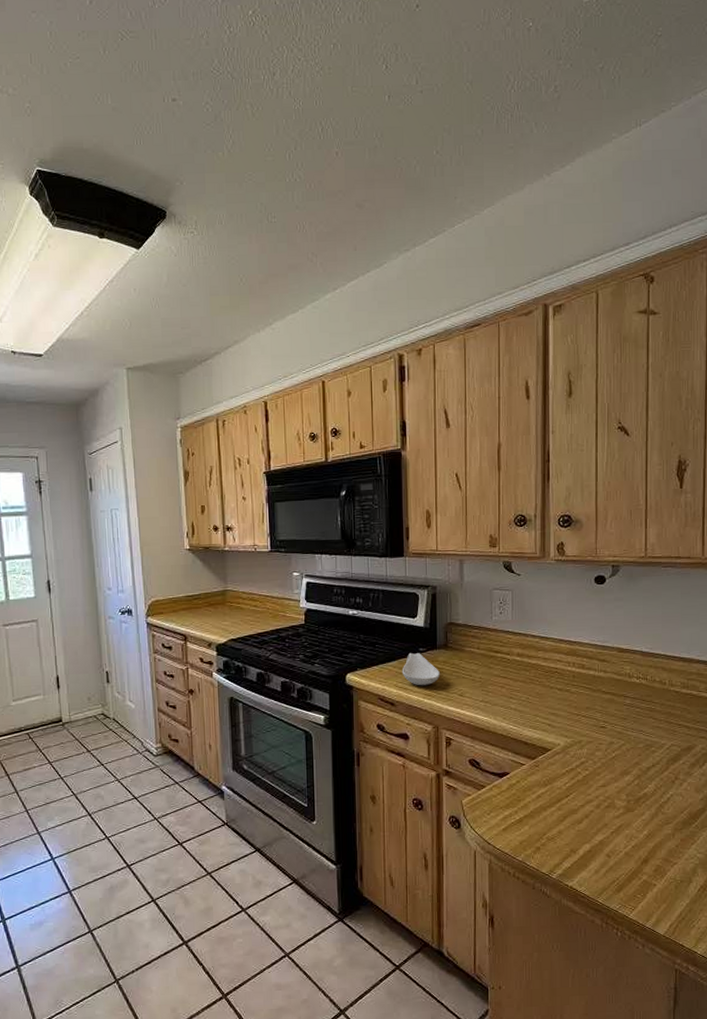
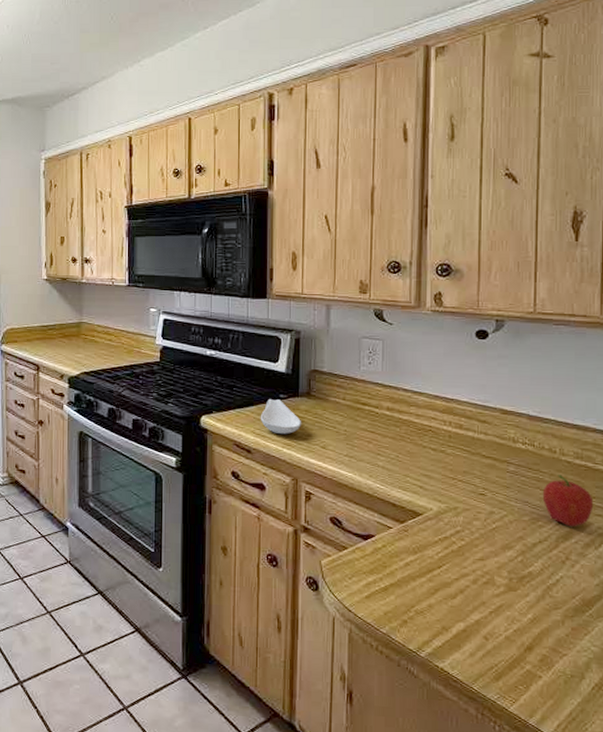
fruit: none [655,704,698,750] -> present [542,475,594,527]

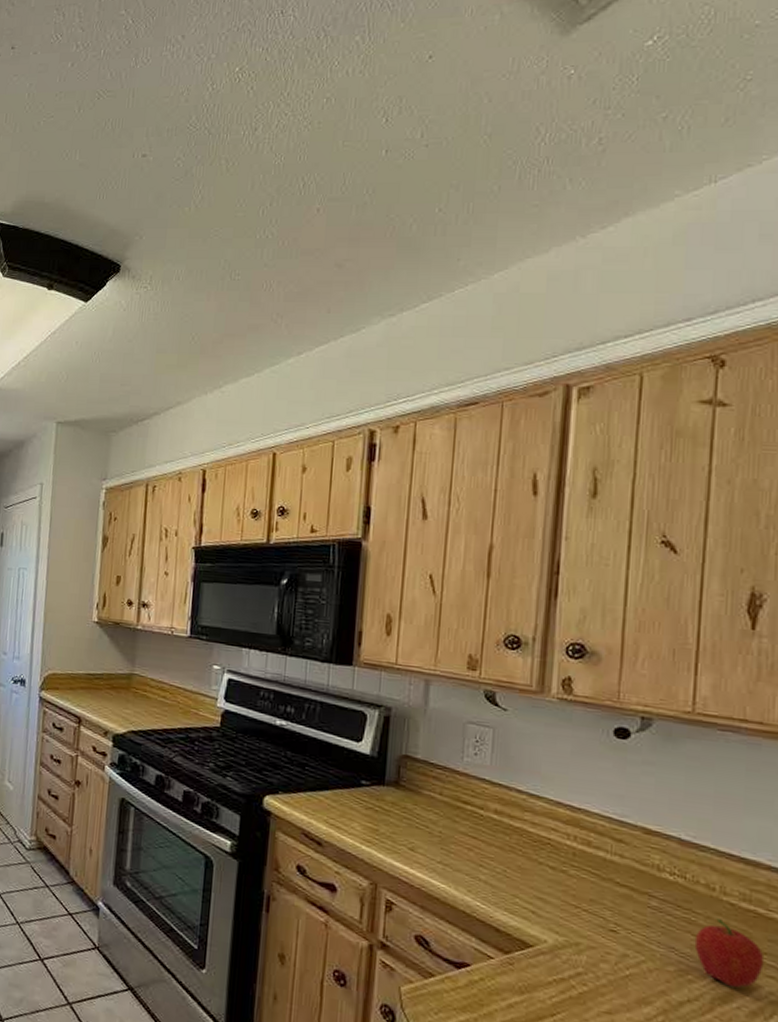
spoon rest: present [260,398,301,435] -> none [335,783,386,829]

